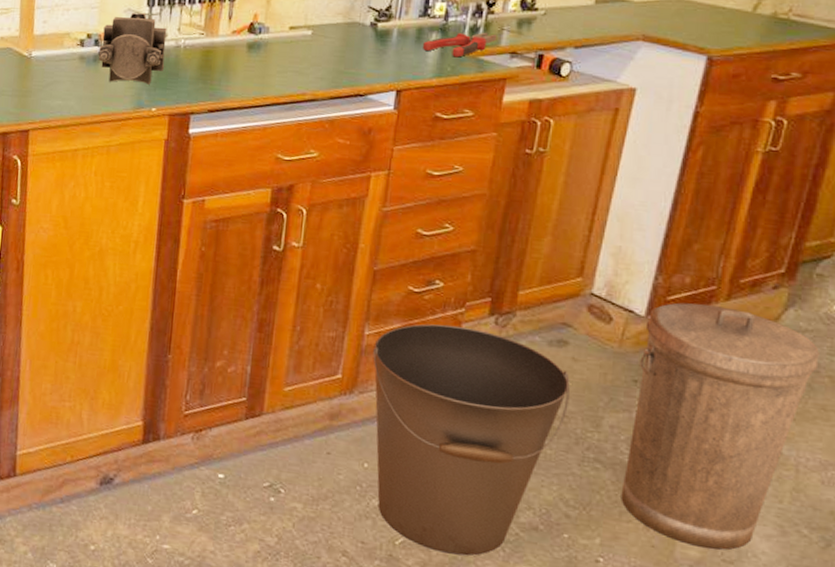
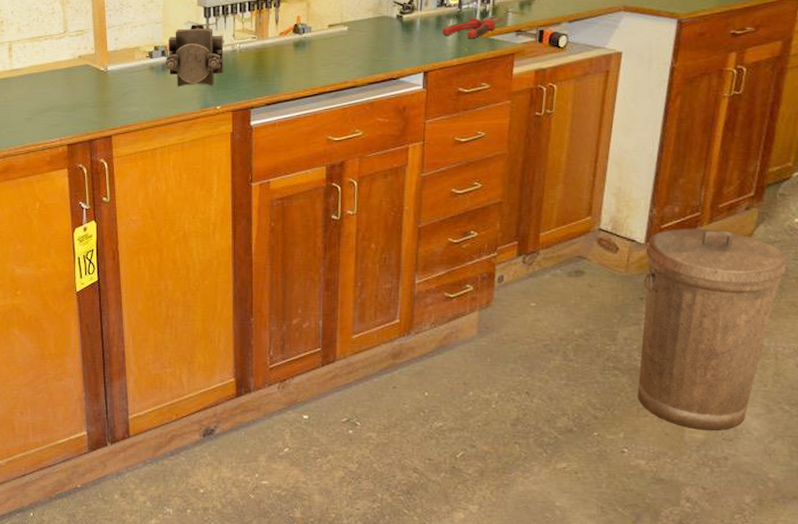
bucket: present [373,324,570,556] -> none [424,267,589,460]

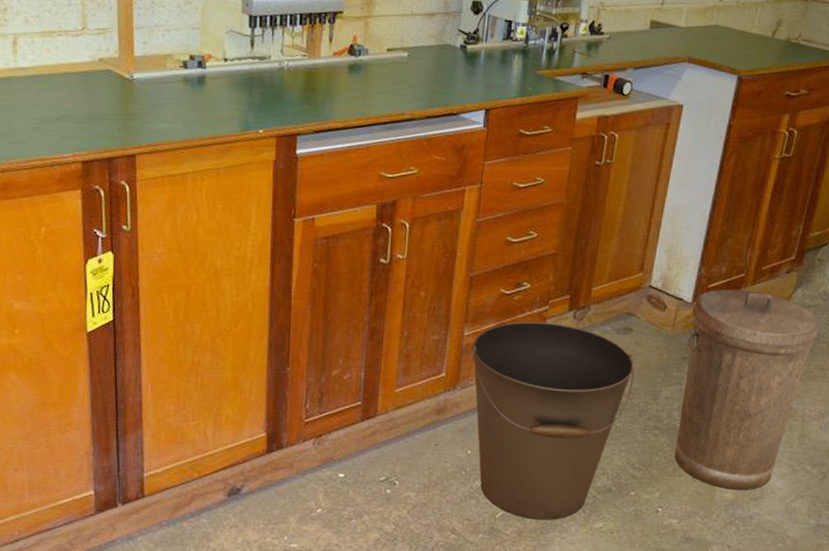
clamp: present [166,24,225,87] -> none [202,34,270,106]
bucket: none [424,267,589,460] -> present [472,321,634,520]
pliers: present [443,15,504,39] -> none [507,54,571,78]

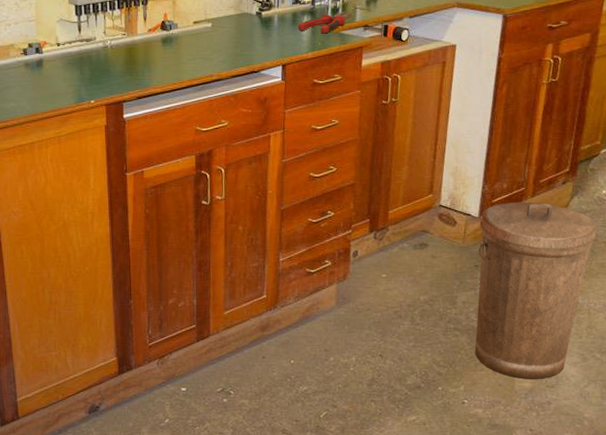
bucket: present [472,321,634,520] -> none [288,244,432,417]
pliers: none [507,54,571,78] -> present [298,11,353,34]

